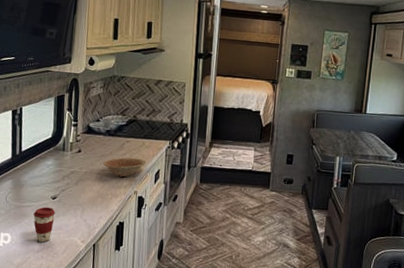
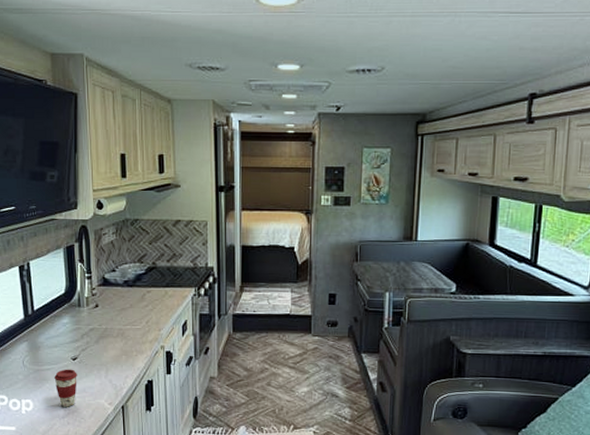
bowl: present [103,157,147,178] -> none [124,309,172,332]

